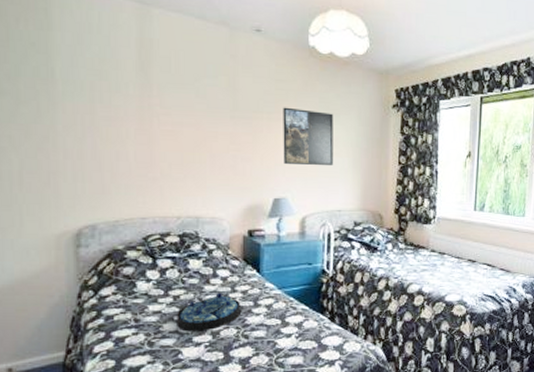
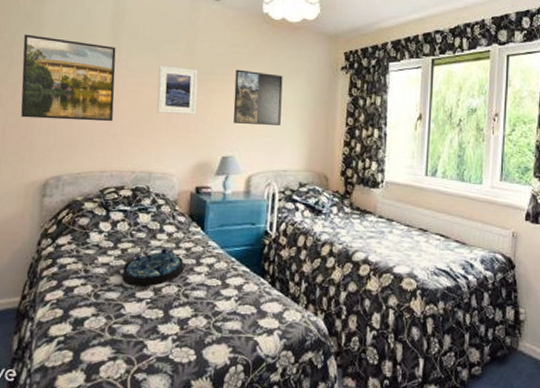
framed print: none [31,66,150,165] -> present [21,34,116,122]
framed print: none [198,103,244,156] -> present [157,66,199,115]

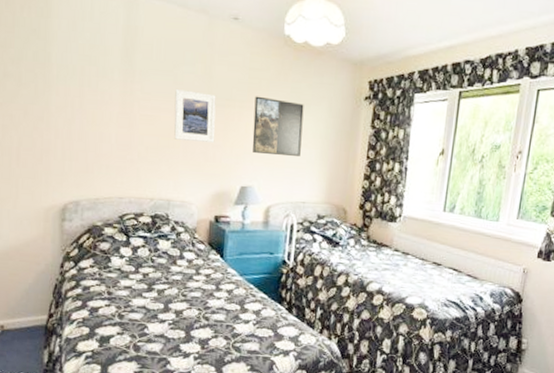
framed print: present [21,34,116,122] -> none [31,50,130,148]
serving tray: present [122,248,184,287] -> none [144,274,204,309]

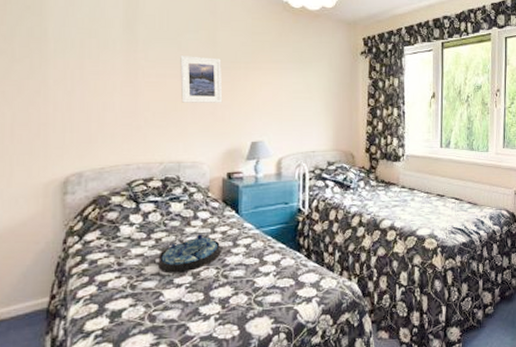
serving tray: none [144,274,204,309] -> present [158,234,221,273]
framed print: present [252,96,304,156] -> none [259,57,306,109]

